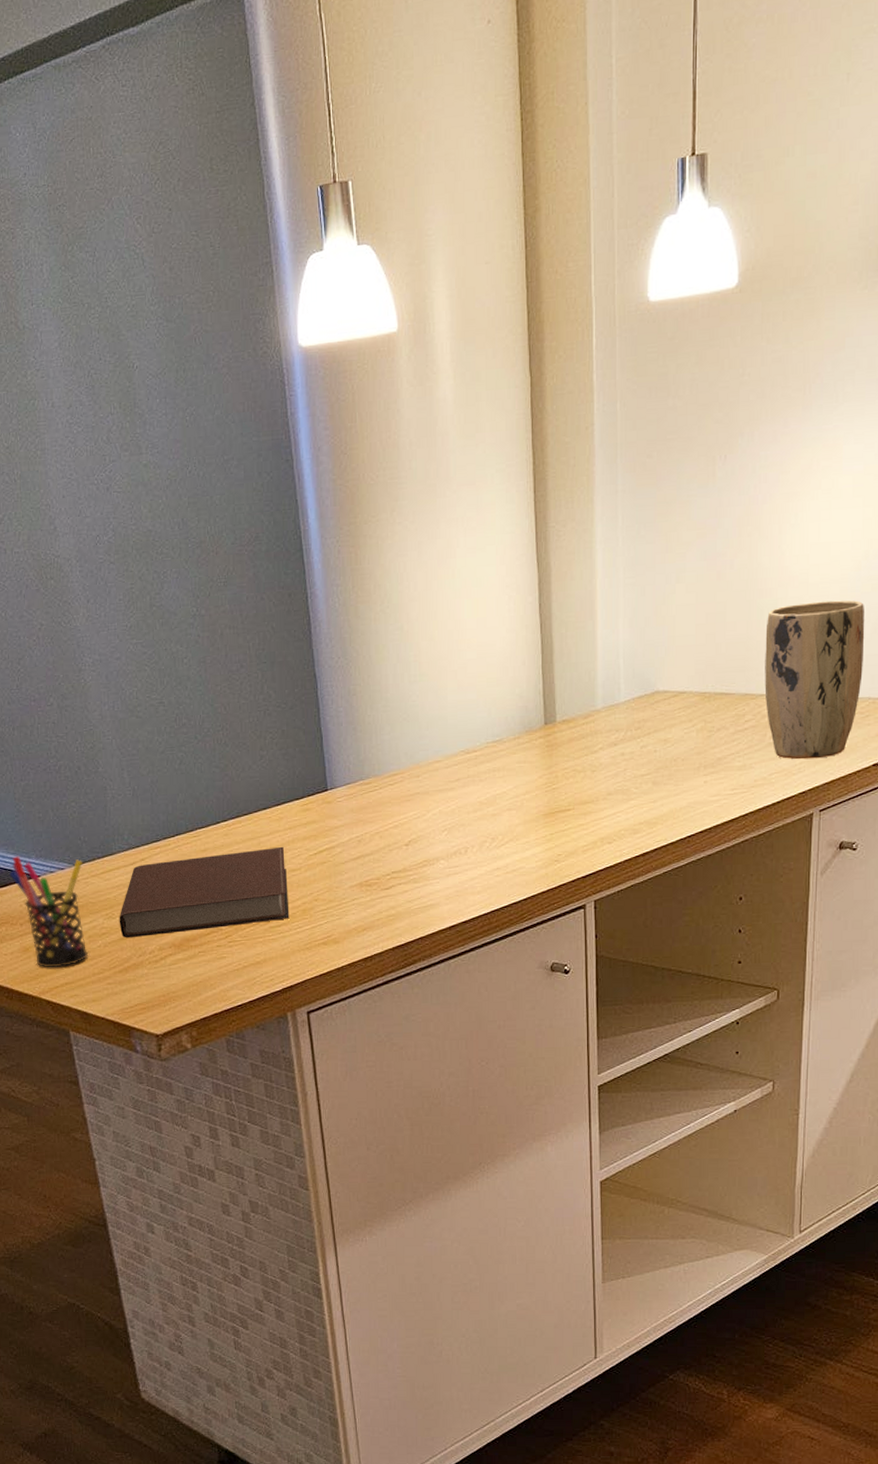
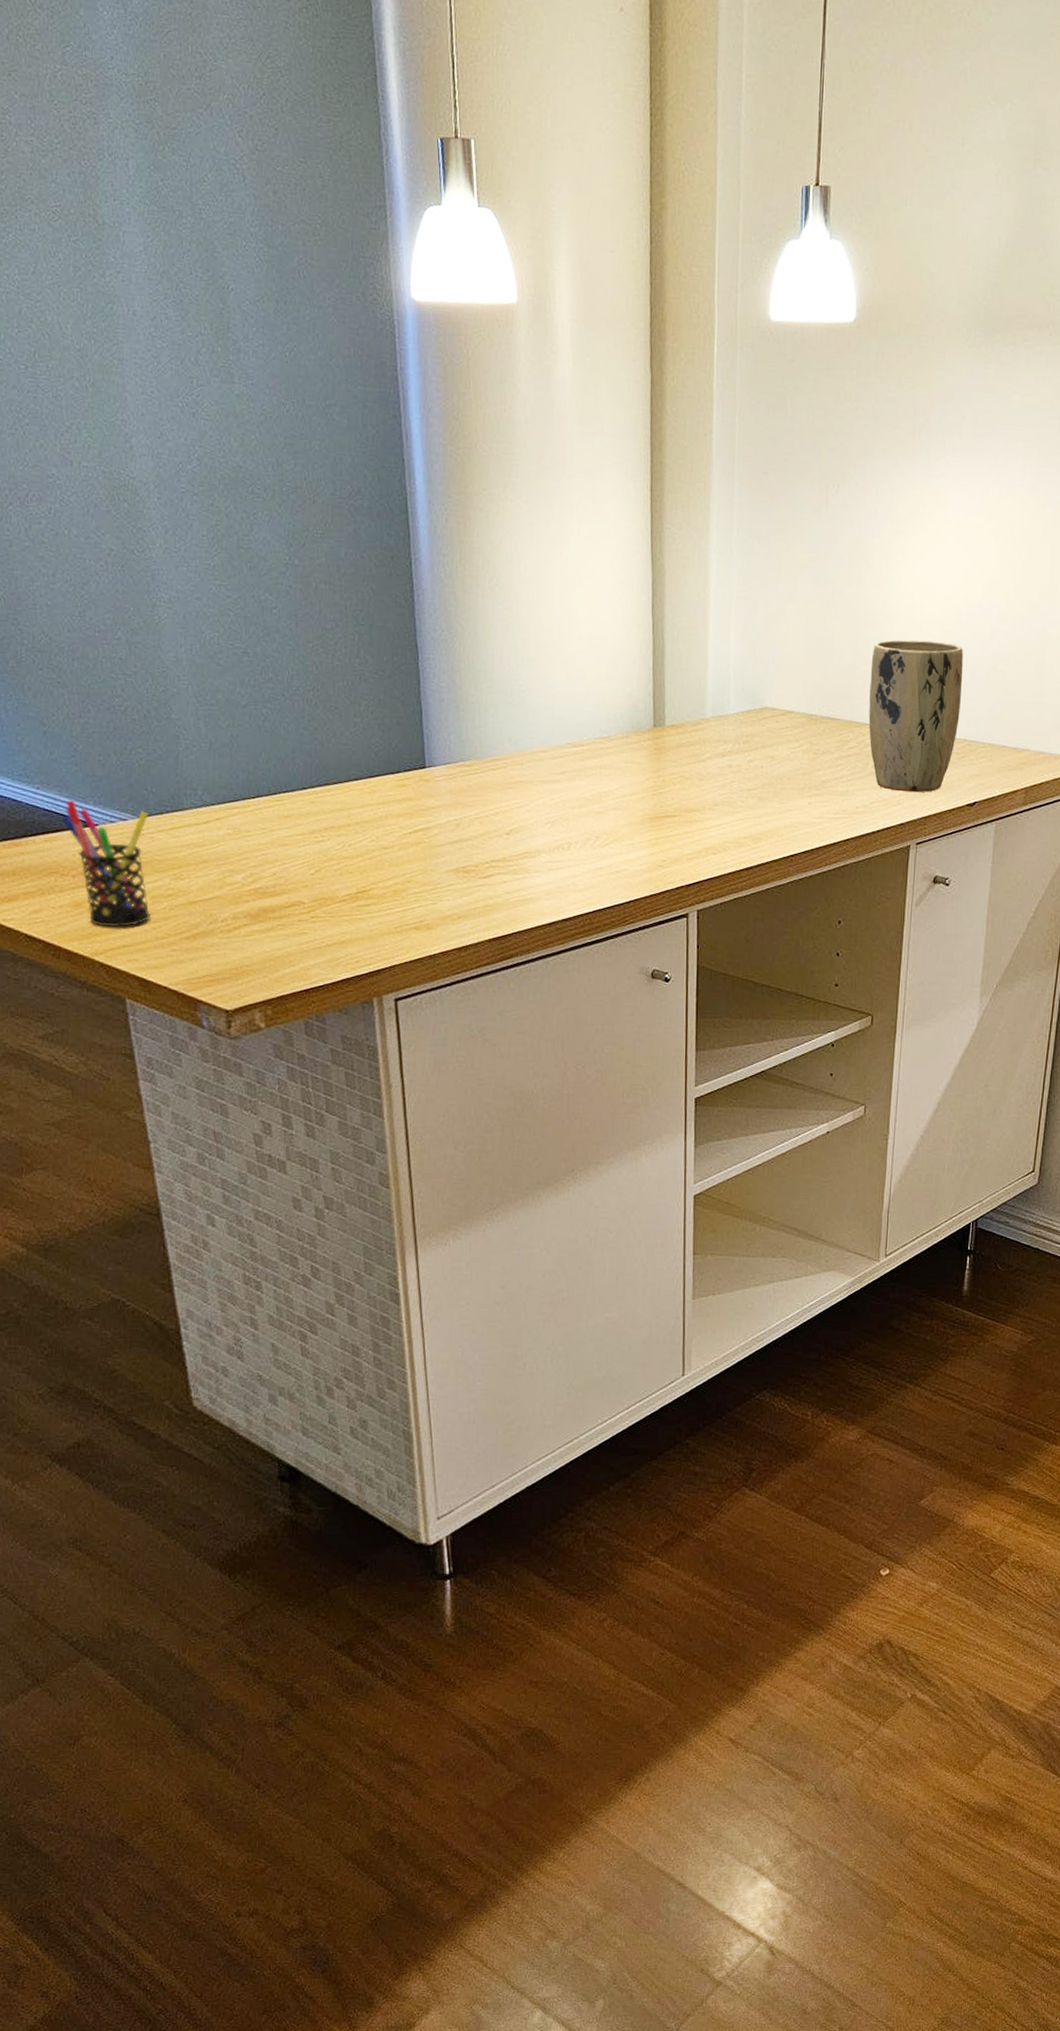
notebook: present [119,846,290,938] -> none [188,821,380,903]

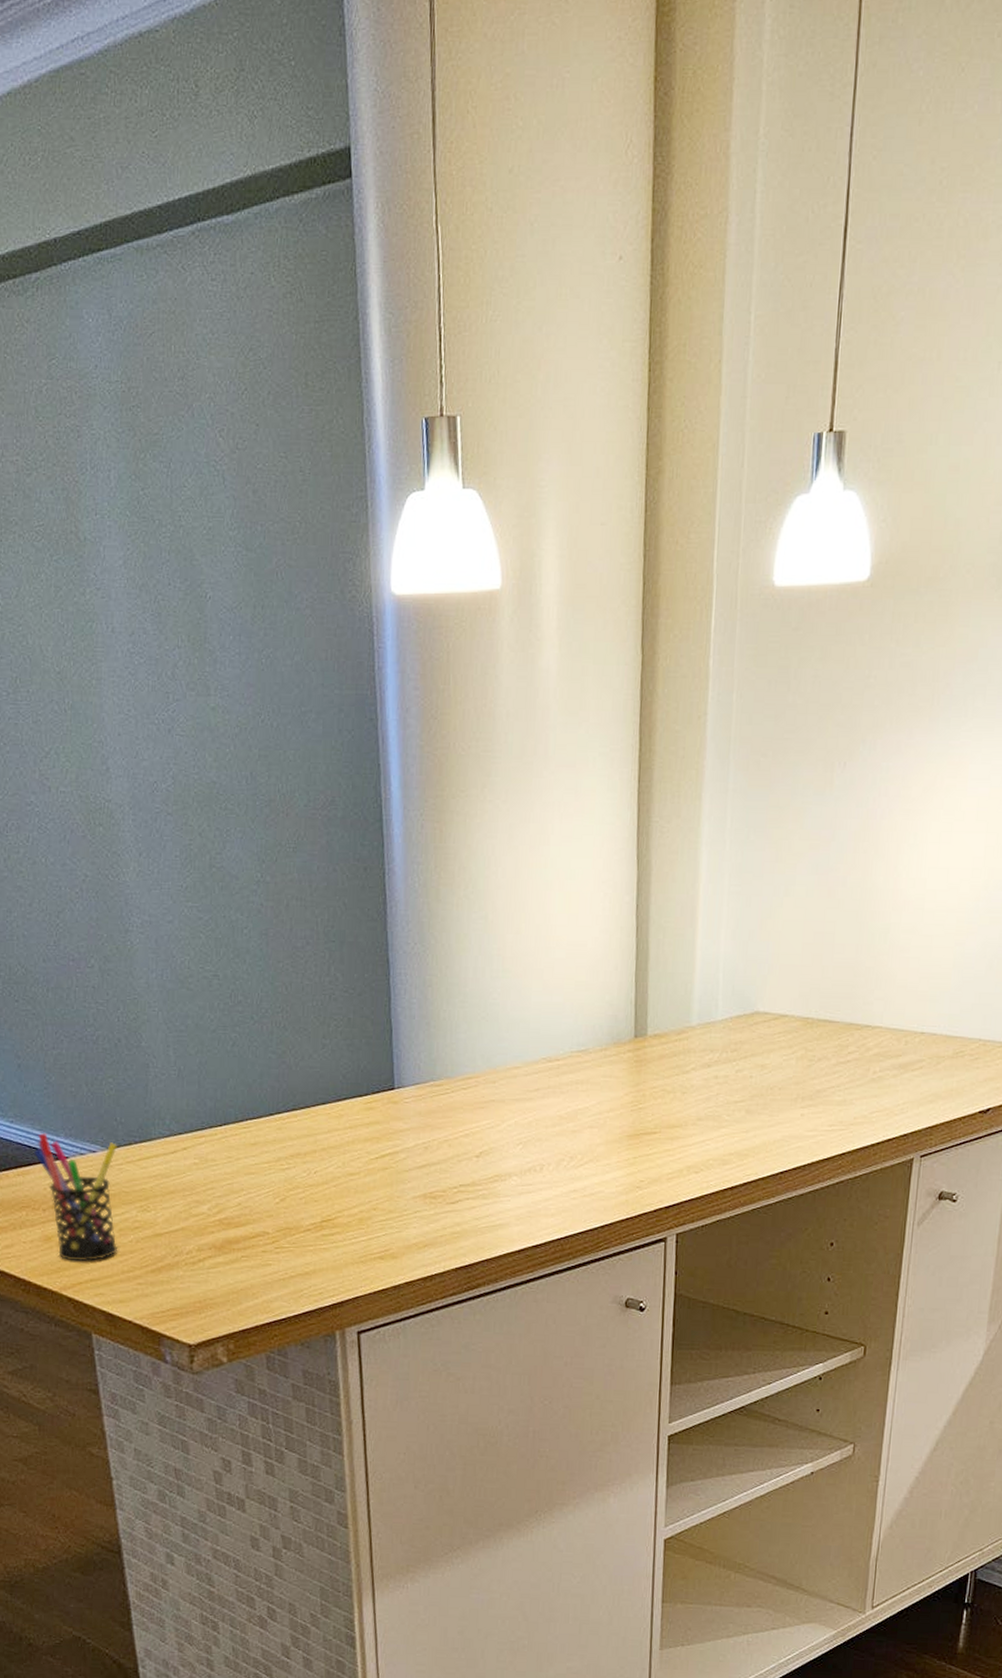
plant pot: present [868,639,964,793] -> none [871,930,981,1100]

